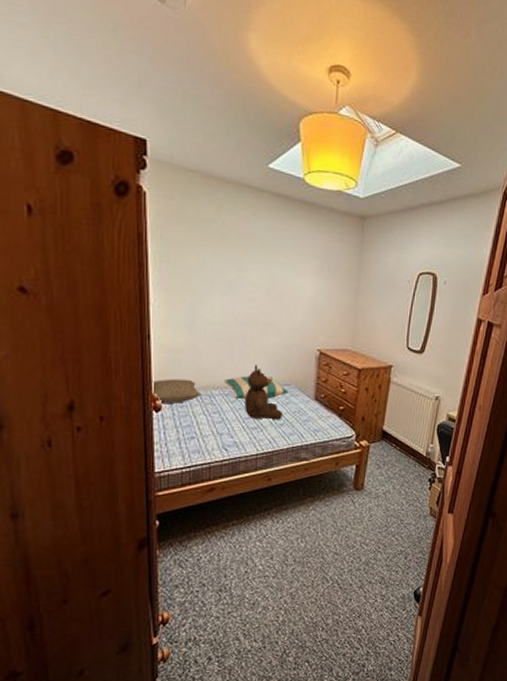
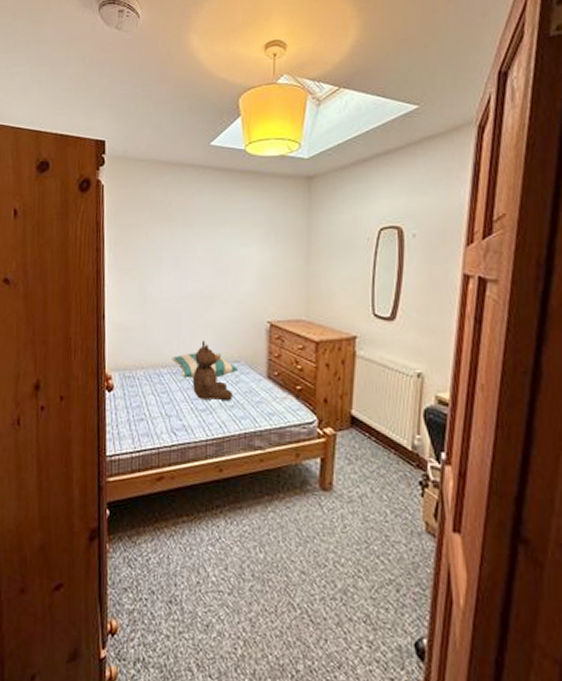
pillow: present [152,378,202,403] -> none [106,357,151,383]

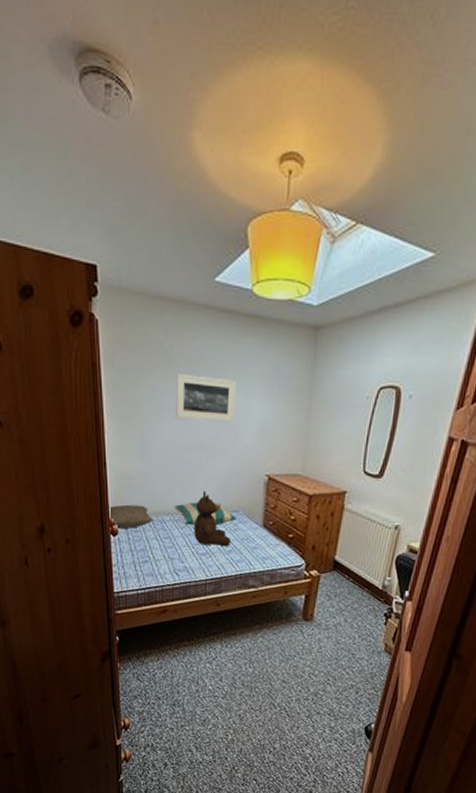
pillow: none [106,357,151,383] -> present [109,504,154,528]
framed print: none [175,227,233,270] -> present [176,374,236,423]

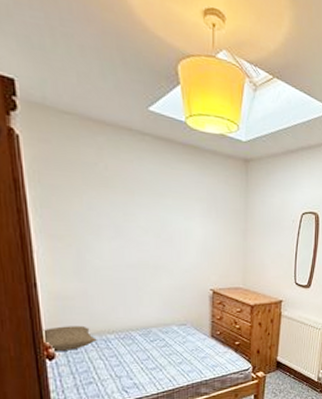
pillow: present [174,502,237,526] -> none [118,318,185,342]
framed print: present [176,374,236,423] -> none [114,195,177,242]
teddy bear: present [194,491,231,546] -> none [142,307,180,359]

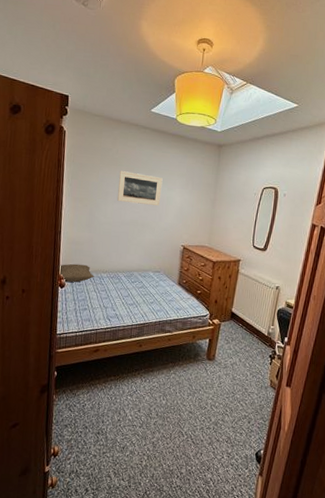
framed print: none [114,195,177,242] -> present [117,171,163,207]

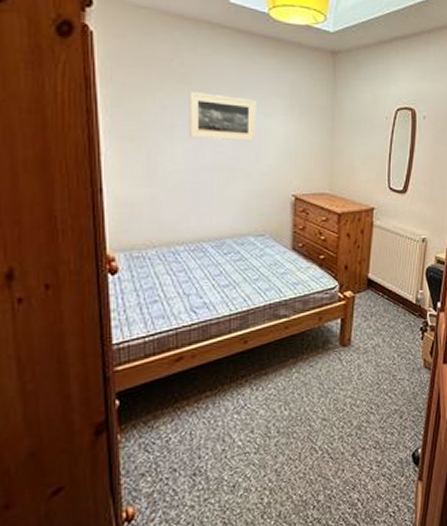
pillow: present [60,263,94,282] -> none [106,236,165,264]

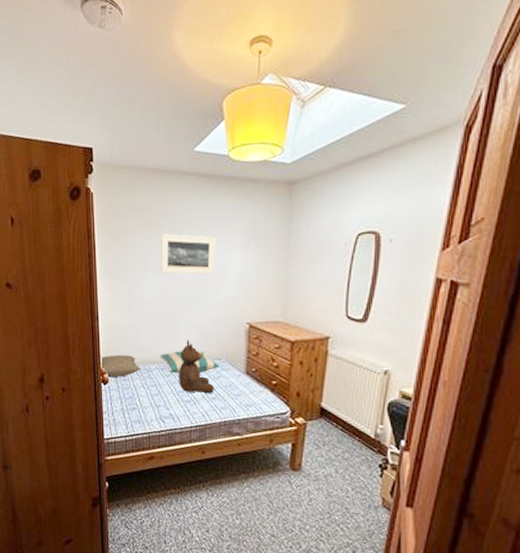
pillow: none [106,236,165,264] -> present [101,354,141,377]
pillow: none [189,228,263,255] -> present [159,351,220,374]
teddy bear: none [214,215,257,275] -> present [179,340,214,393]

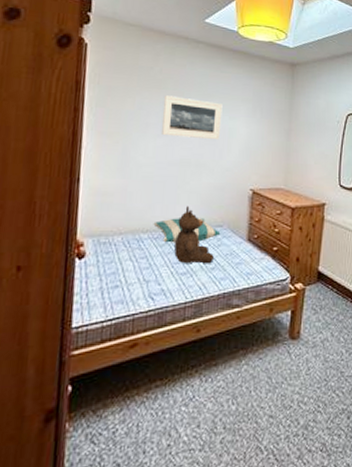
pillow: present [101,354,141,377] -> none [78,223,130,249]

